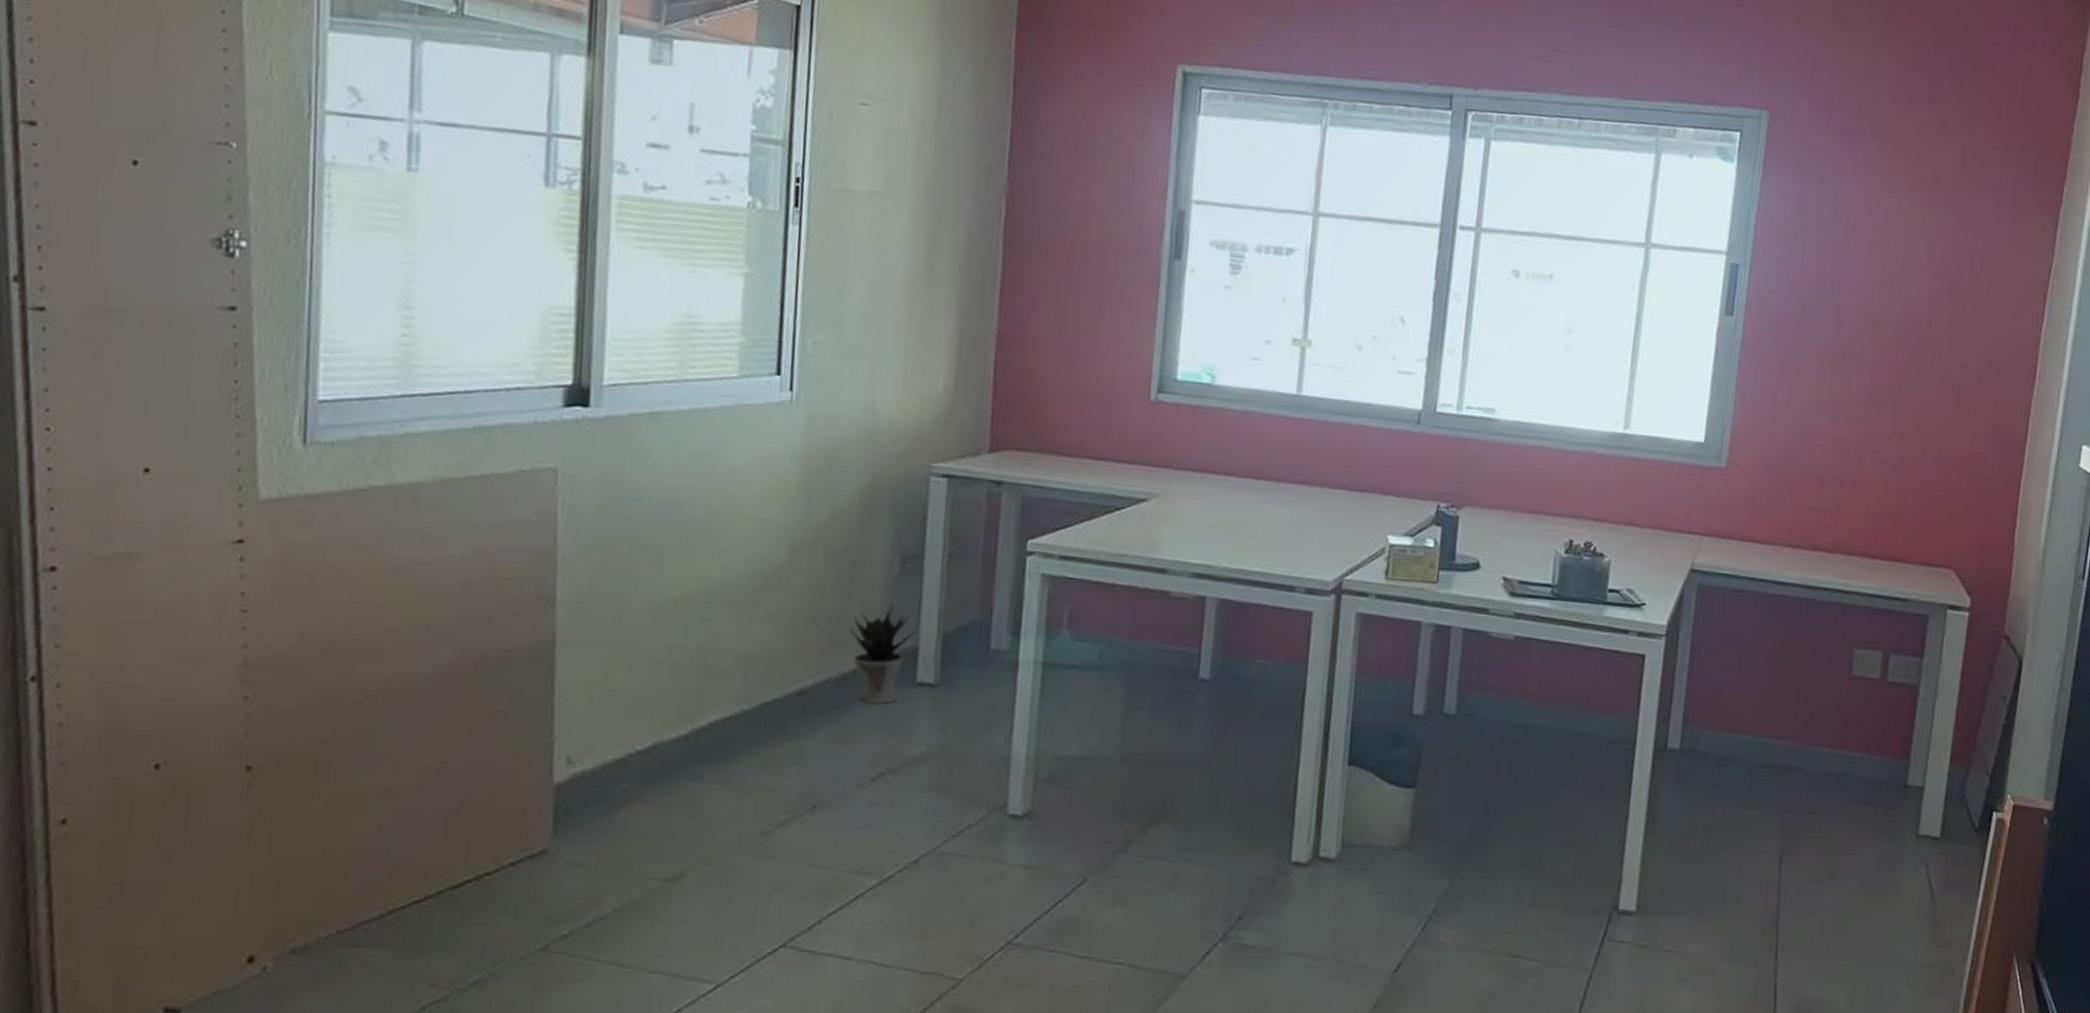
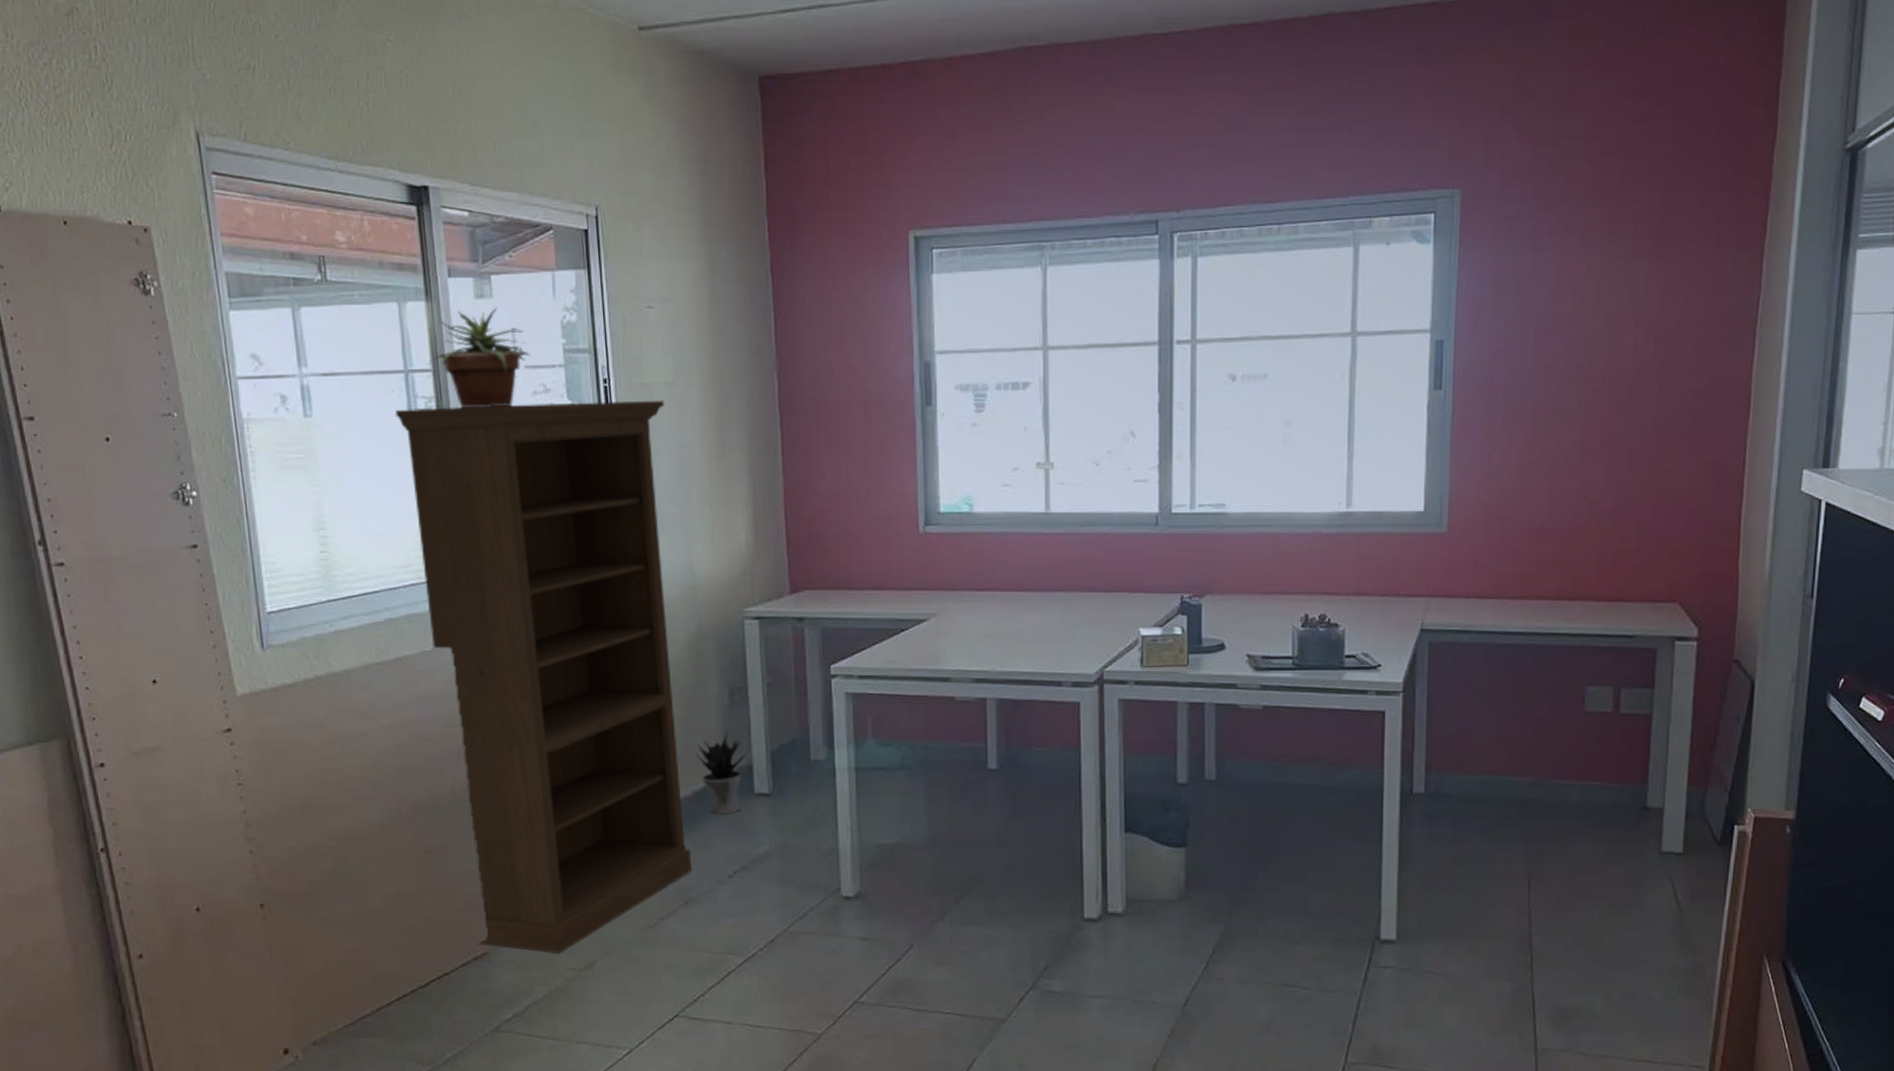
bookshelf: none [527,178,867,858] -> present [396,400,692,954]
potted plant: none [579,74,709,194] -> present [428,307,530,408]

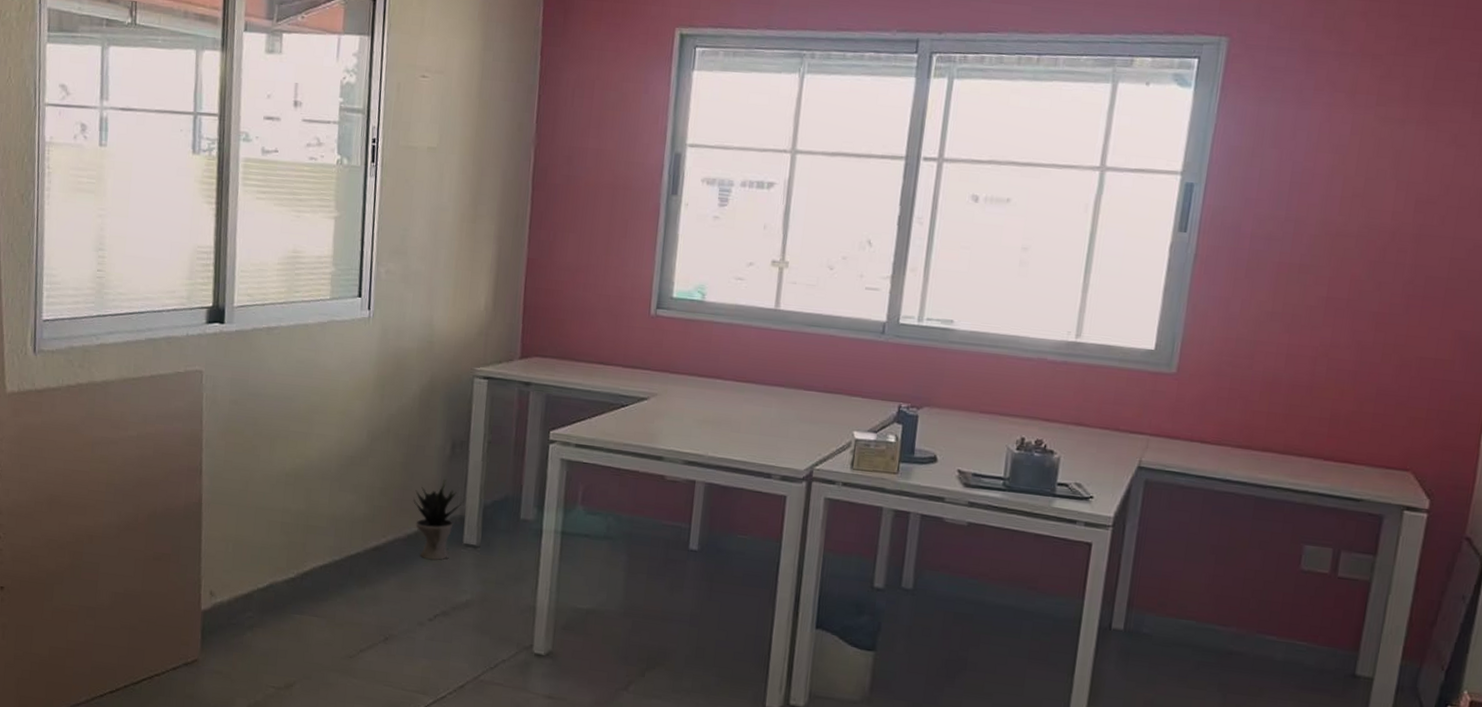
bookshelf: present [396,400,692,954] -> none [181,147,427,671]
potted plant: present [428,307,530,408] -> none [216,63,309,155]

